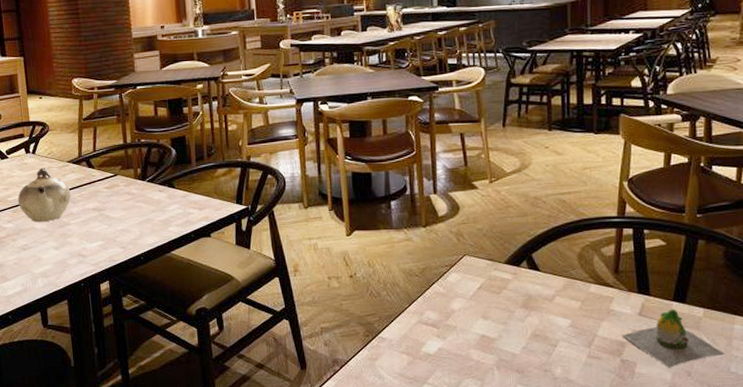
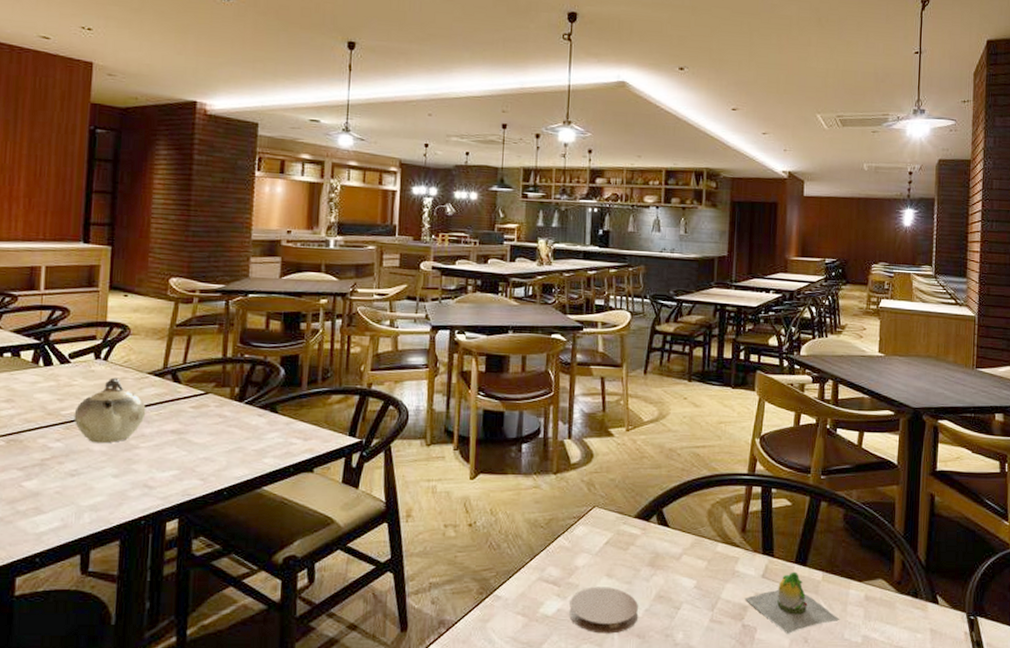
coaster: none [449,327,515,370] -> present [569,587,638,634]

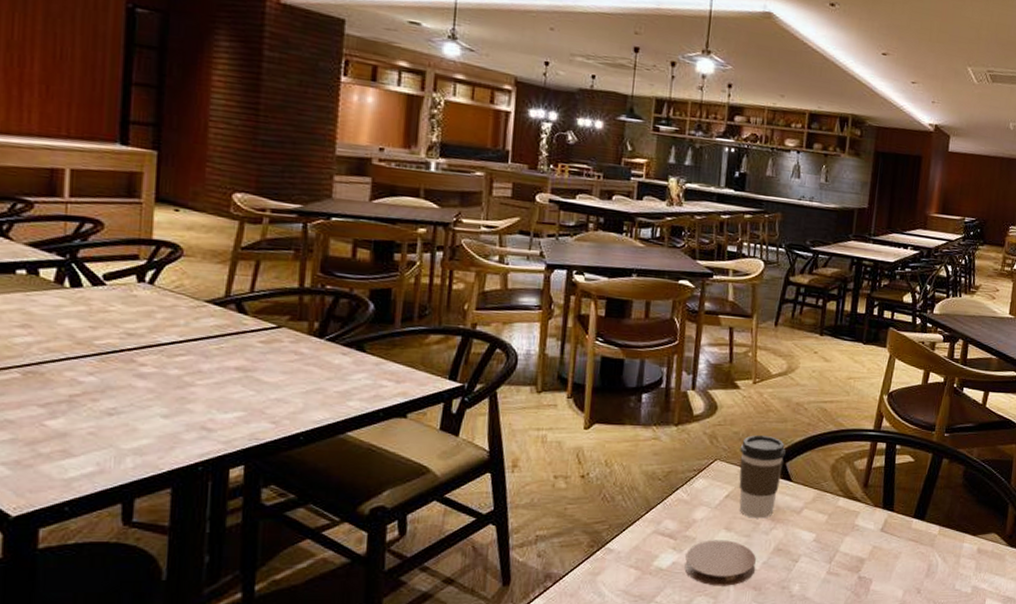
teapot: present [73,377,146,444] -> none [111,304,204,380]
coffee cup: none [617,482,662,565] -> present [739,435,786,519]
decorative egg: present [744,571,840,634] -> none [862,525,953,585]

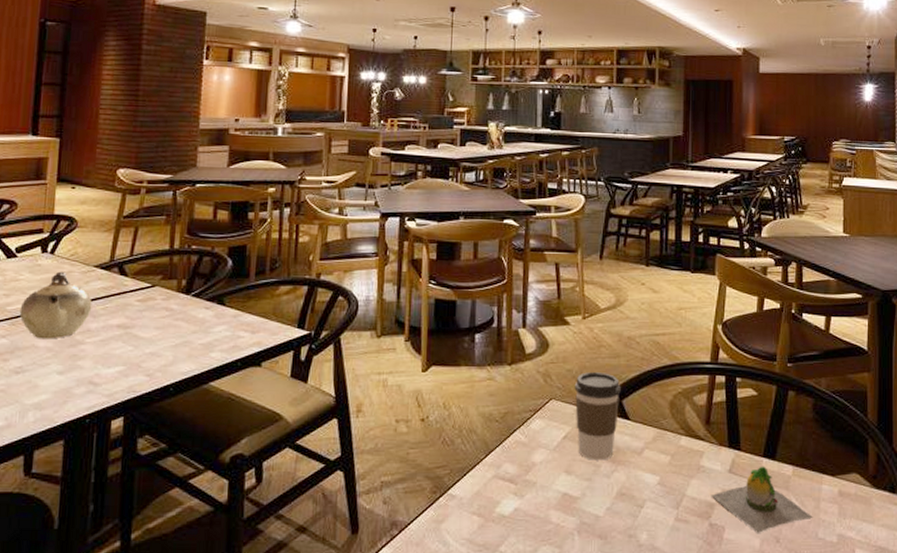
teapot: none [111,304,204,380] -> present [19,271,92,340]
coaster: present [684,540,756,586] -> none [527,484,599,535]
decorative egg: none [862,525,953,585] -> present [711,466,813,533]

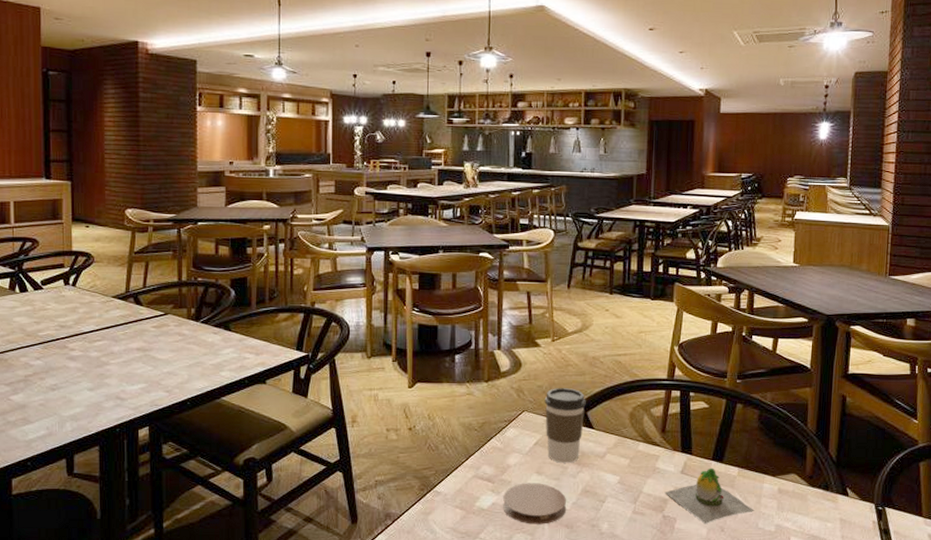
teapot: present [19,271,92,340] -> none [50,301,113,361]
coaster: none [527,484,599,535] -> present [503,483,566,524]

